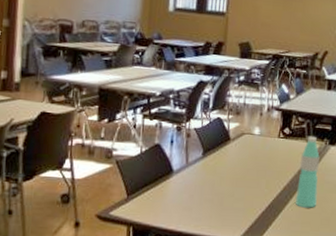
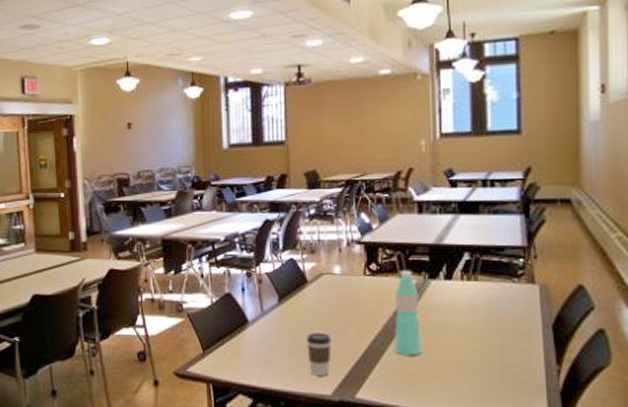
coffee cup: none [222,184,245,222] -> present [307,333,332,376]

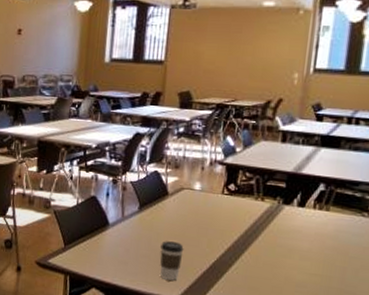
water bottle: present [393,270,421,356] -> none [240,193,271,273]

